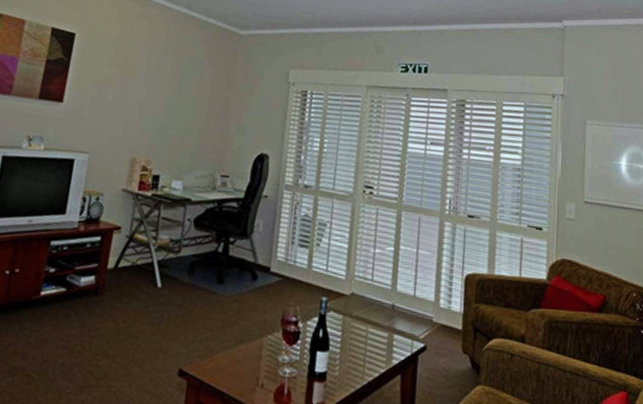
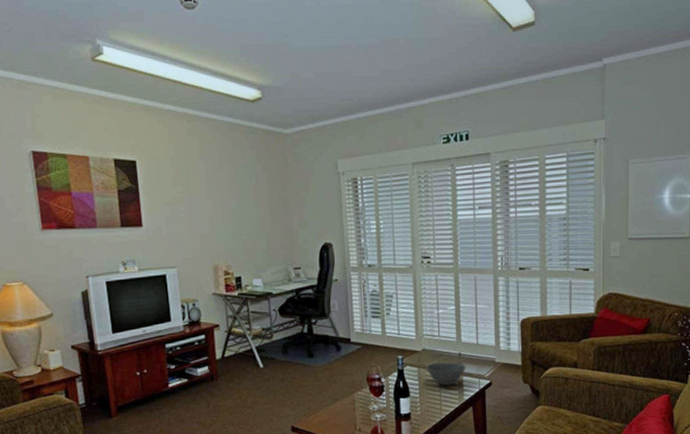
bowl: none [352,312,398,344] -> present [426,362,465,386]

